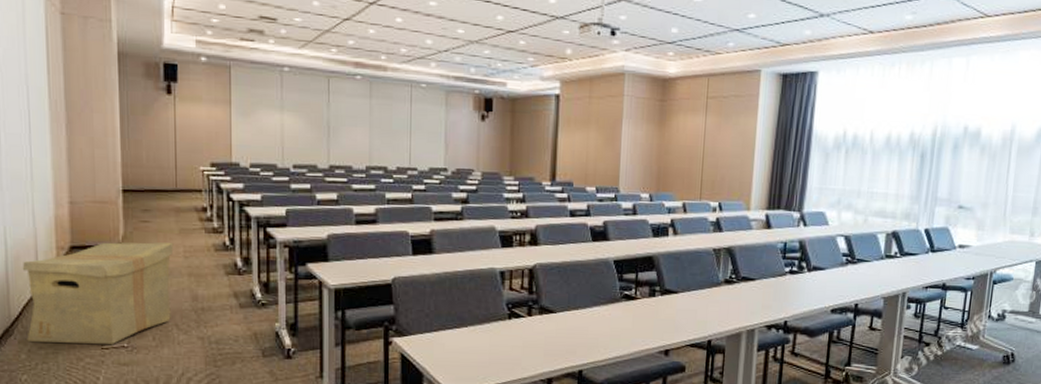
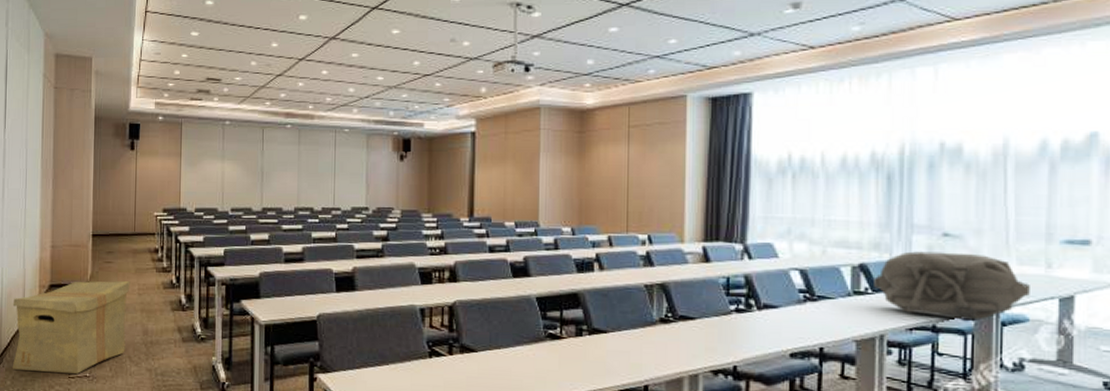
duffel bag: none [902,221,1017,280] -> present [874,251,1030,321]

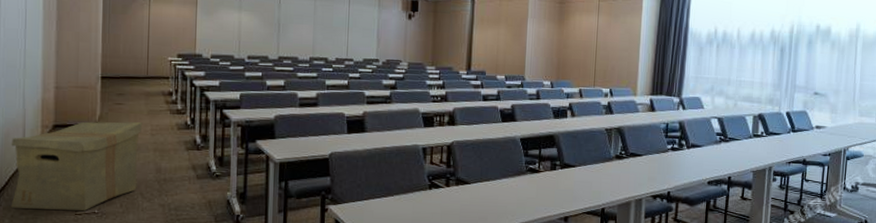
duffel bag: present [874,251,1030,321] -> none [767,105,866,156]

